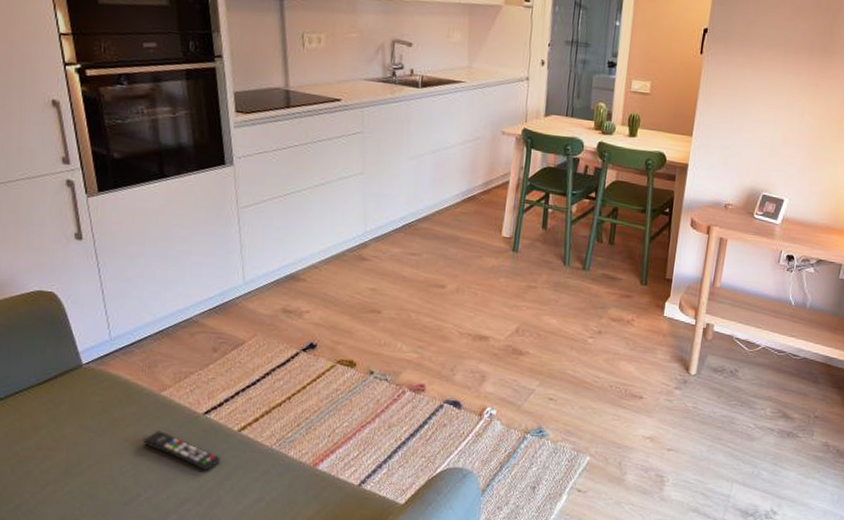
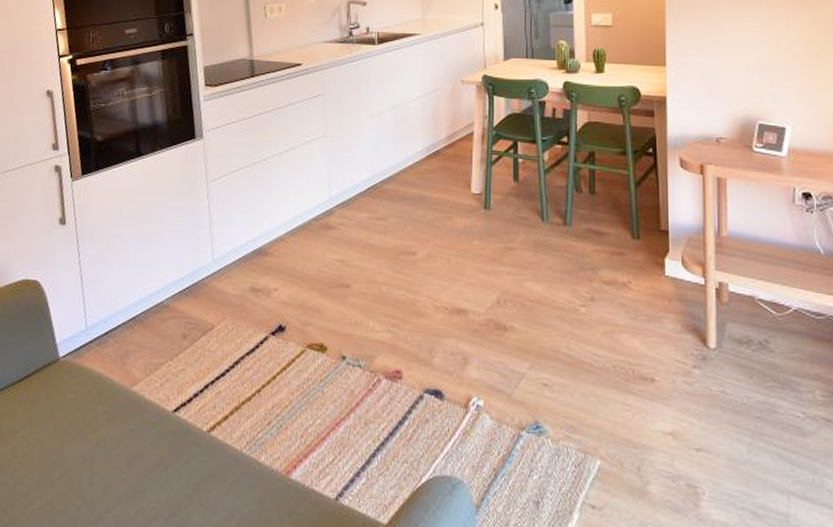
remote control: present [143,431,220,471] -> none [113,432,189,482]

